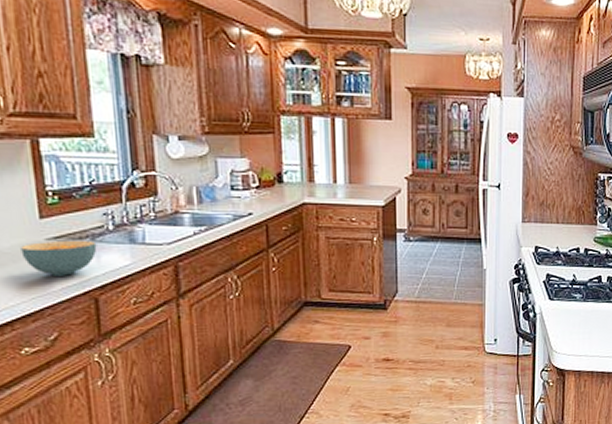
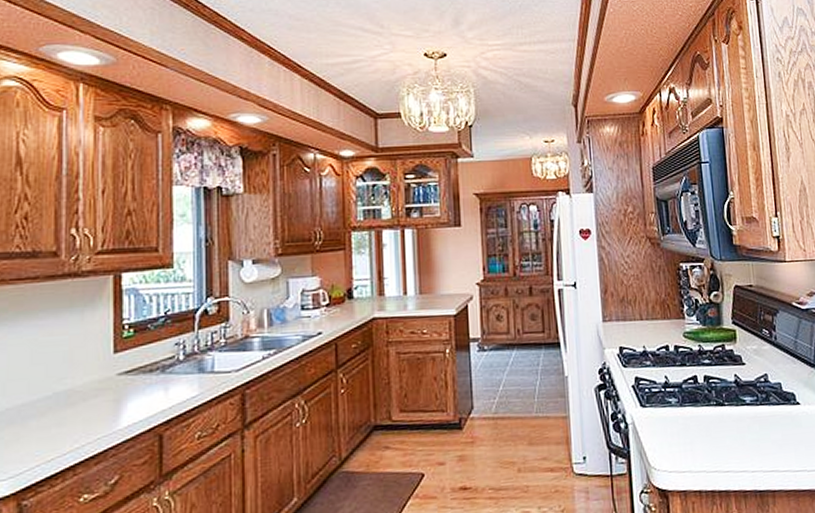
cereal bowl: present [20,240,97,276] -> none [92,372,166,413]

